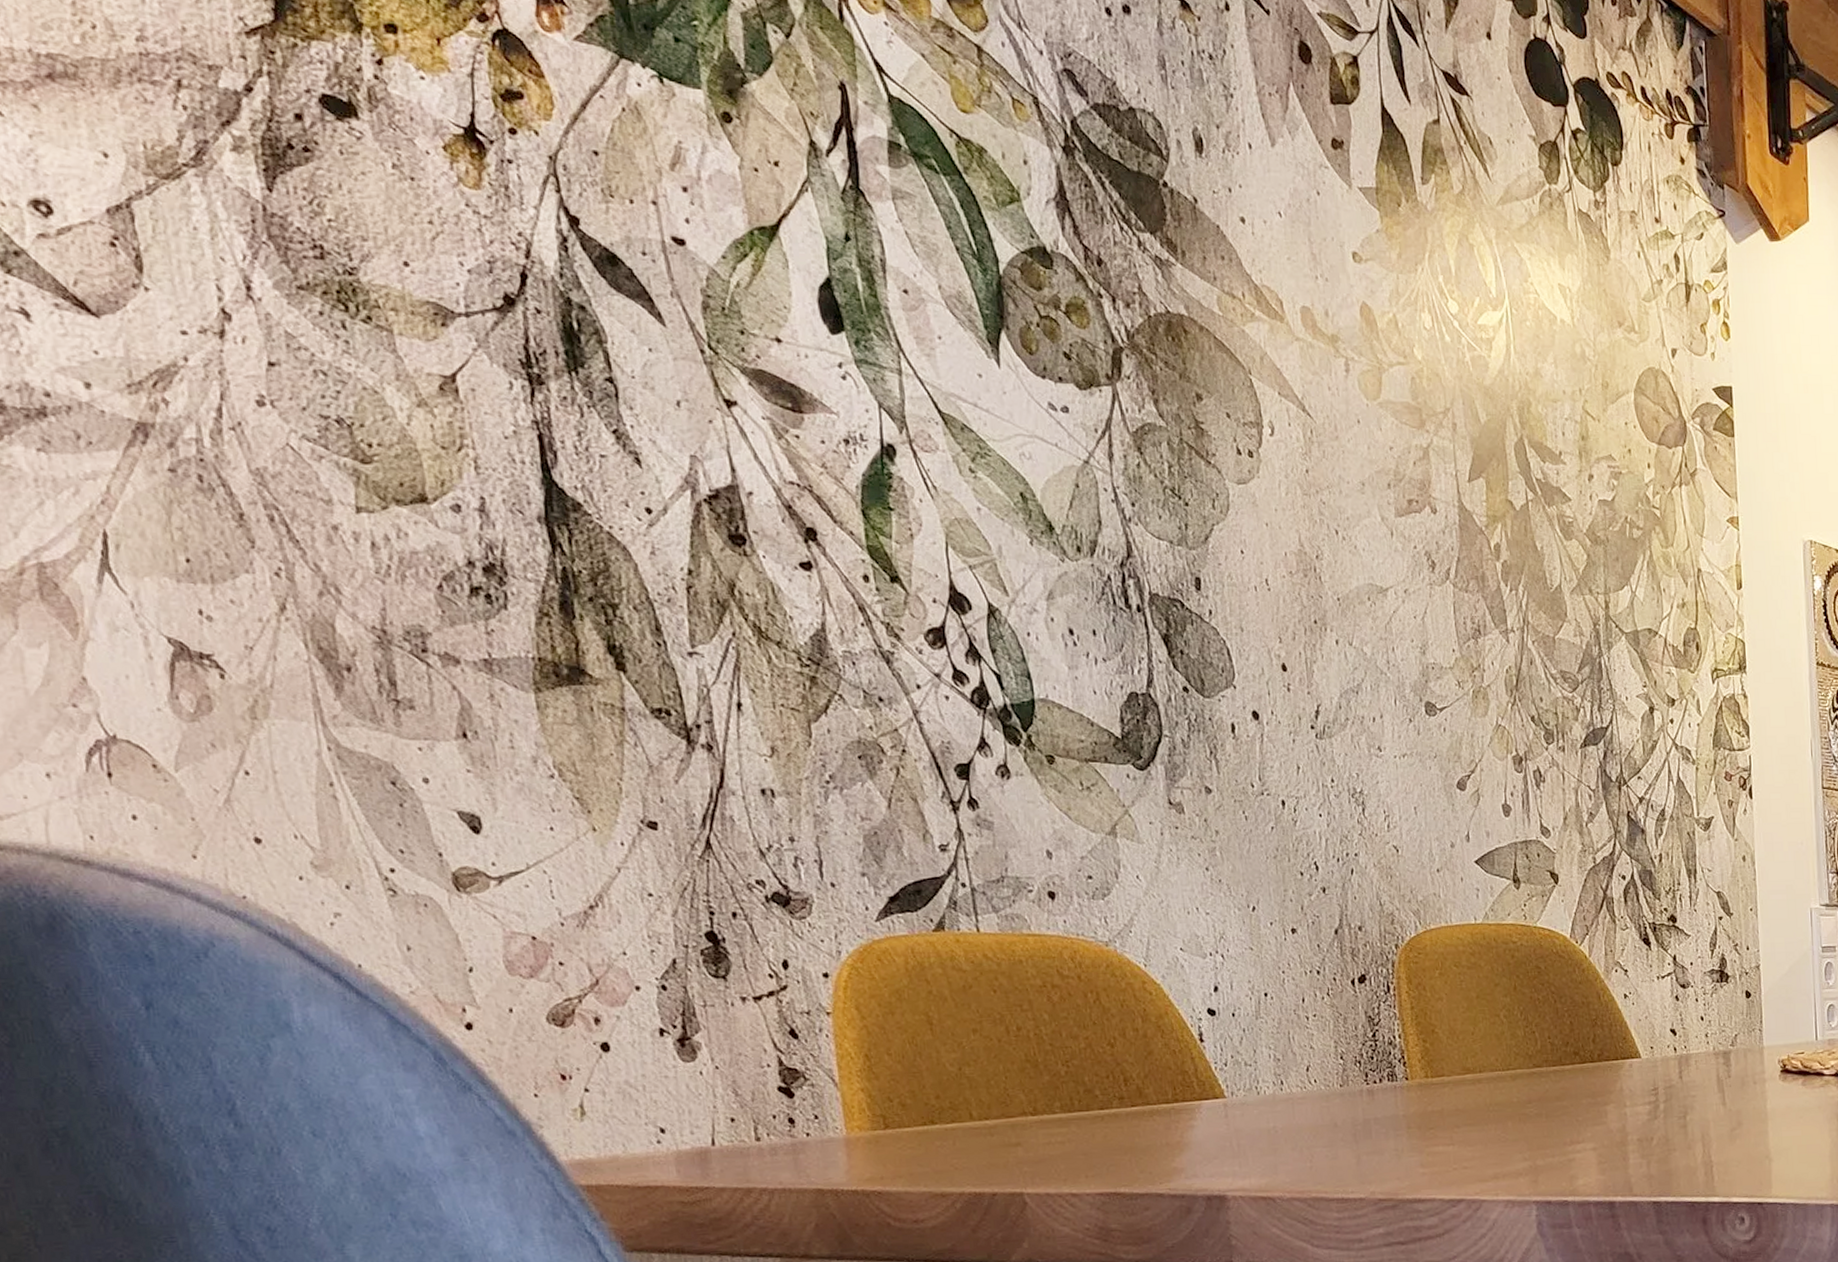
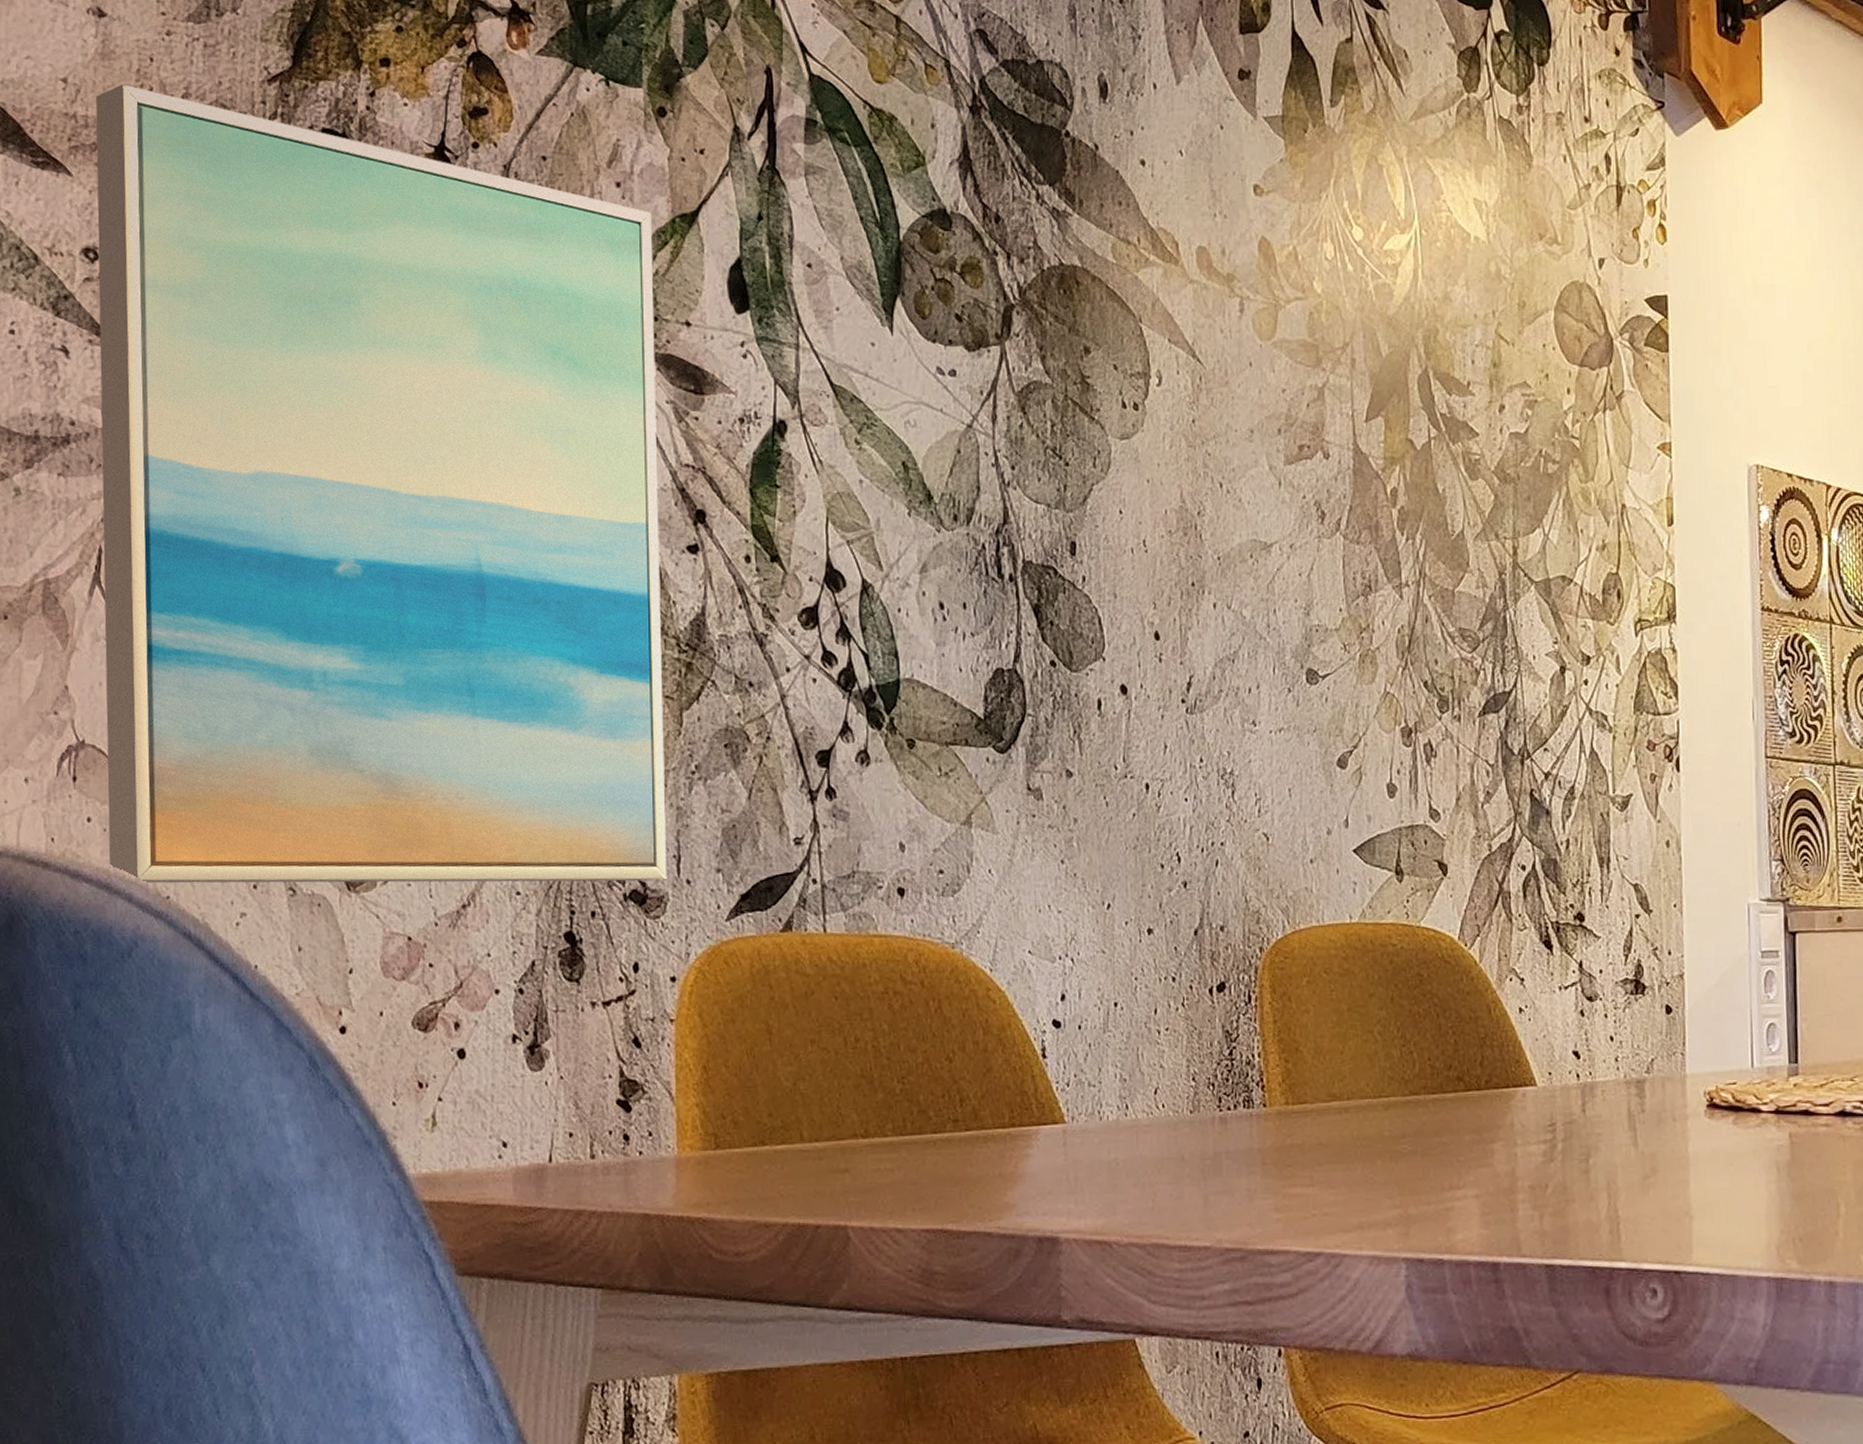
wall art: none [20,17,810,885] -> present [95,84,667,884]

